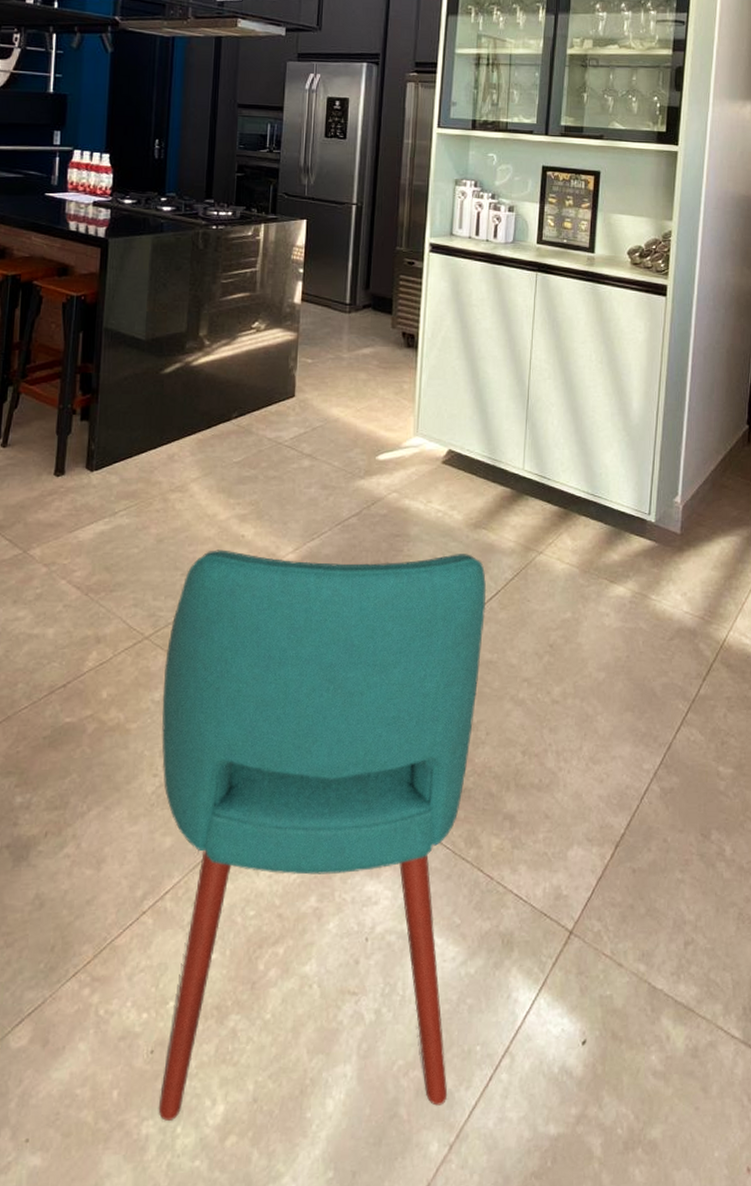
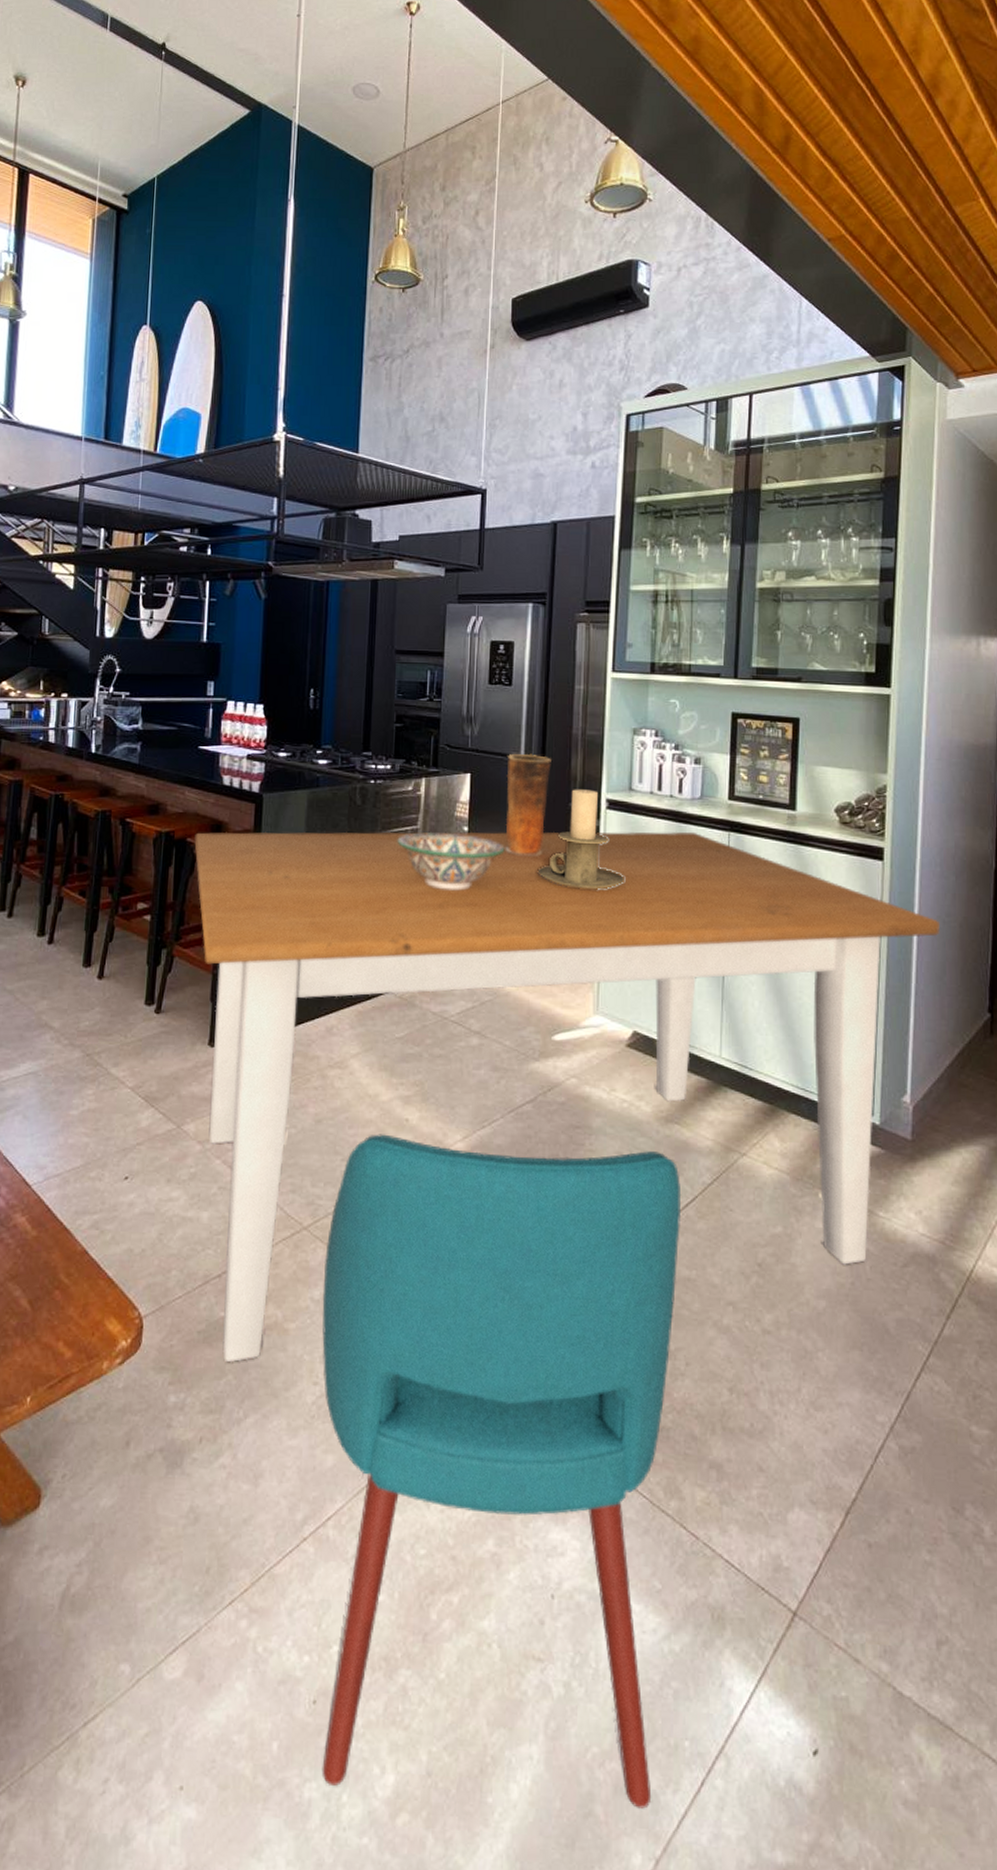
table: none [40,272,711,763] -> present [194,831,940,1363]
decorative bowl: none [237,274,337,327] -> present [397,832,505,891]
vase: none [337,201,382,295] -> present [505,753,553,856]
candle holder: none [366,234,445,325] -> present [537,789,626,890]

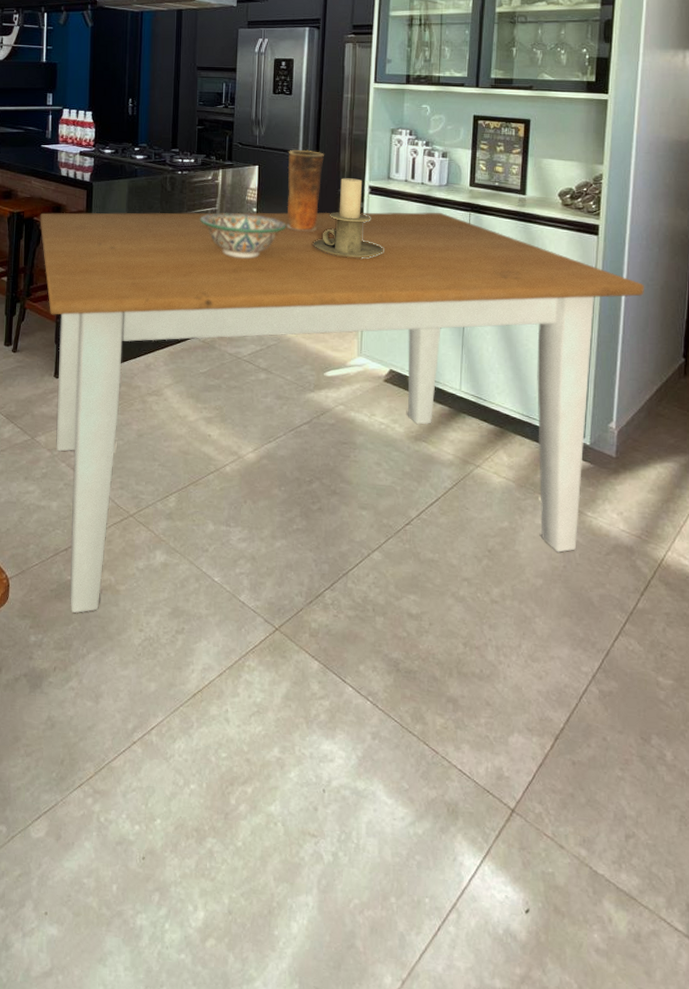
chair: present [321,1134,682,1809] -> none [145,446,428,945]

